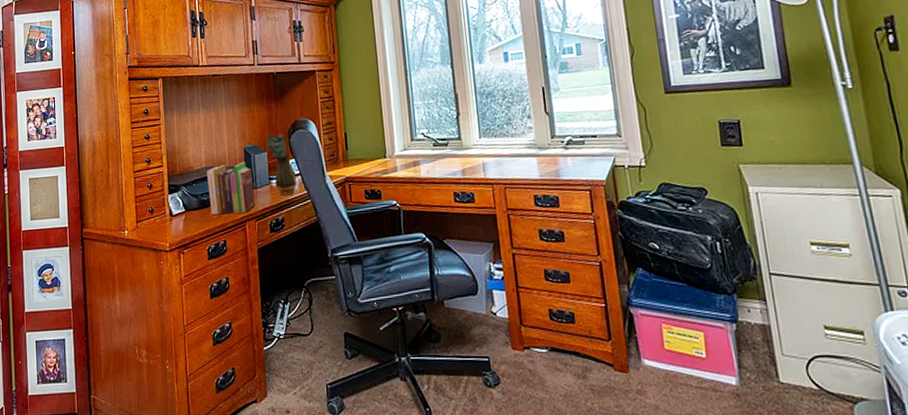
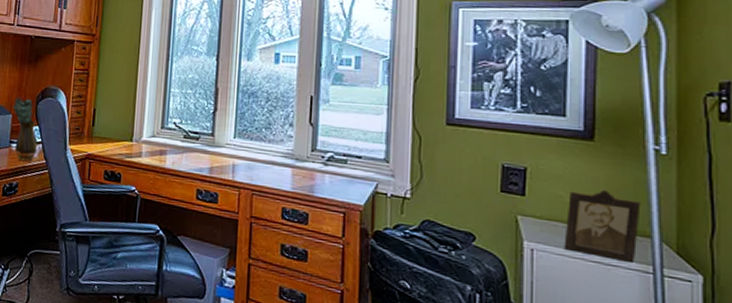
photo frame: none [779,128,843,190] -> present [564,189,641,264]

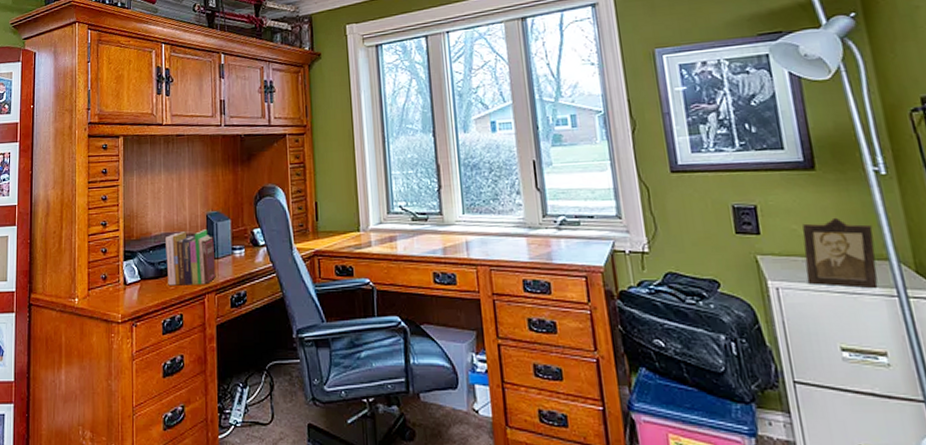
vase: present [12,95,37,162] -> none [230,198,261,268]

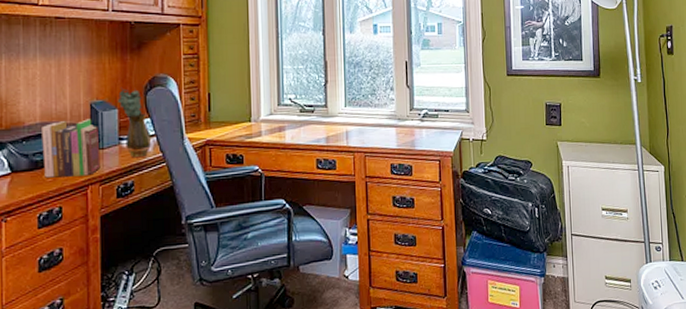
vase: none [230,198,261,268] -> present [117,87,151,158]
photo frame: present [802,217,878,289] -> none [586,113,629,166]

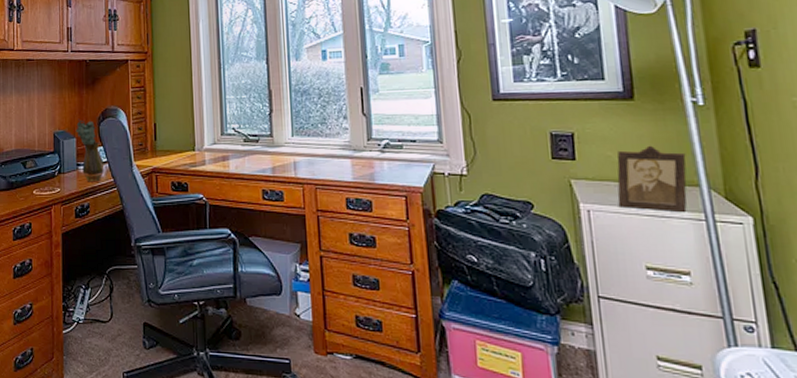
books: present [42,119,101,178] -> none [16,147,62,197]
photo frame: none [586,113,629,166] -> present [616,145,687,213]

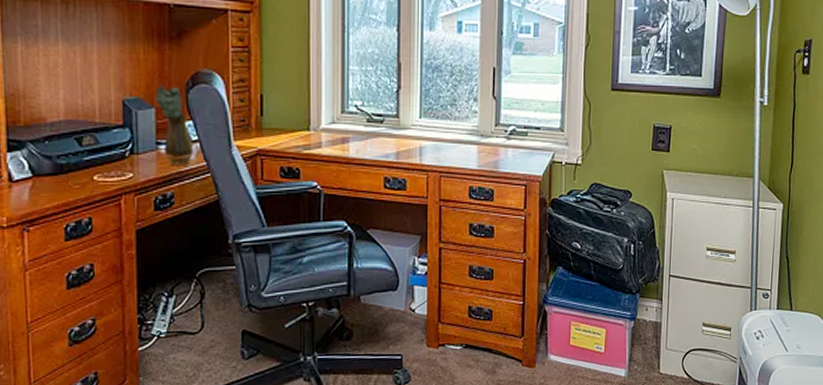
photo frame: present [616,145,687,213] -> none [695,140,749,201]

